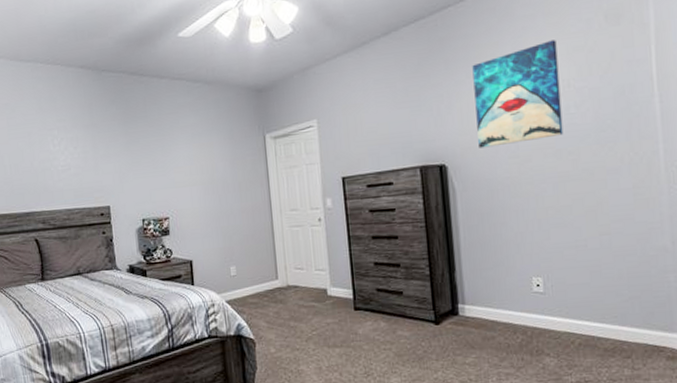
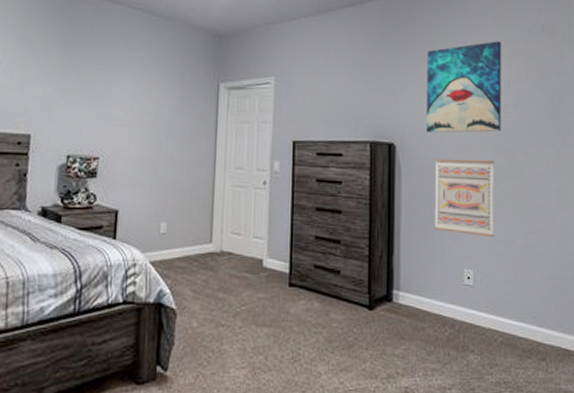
wall art: none [490,166,563,244] -> present [434,158,494,238]

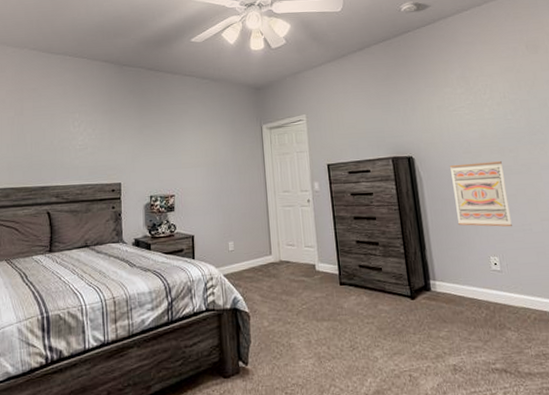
wall art: present [426,41,501,133] -> none [429,61,504,144]

